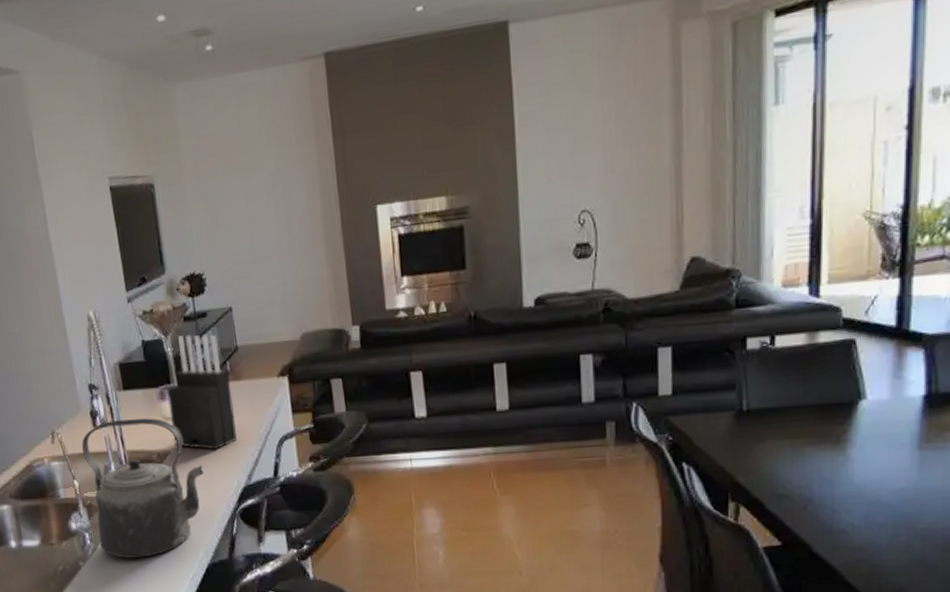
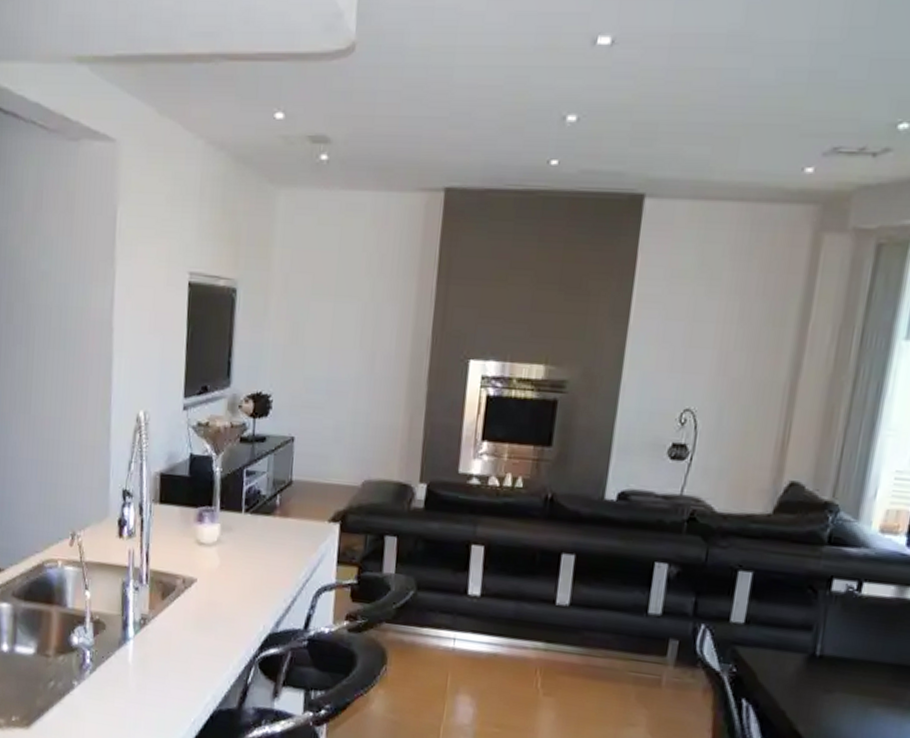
kettle: present [81,418,204,558] -> none [100,533,230,690]
knife block: present [166,334,237,450] -> none [202,457,277,588]

